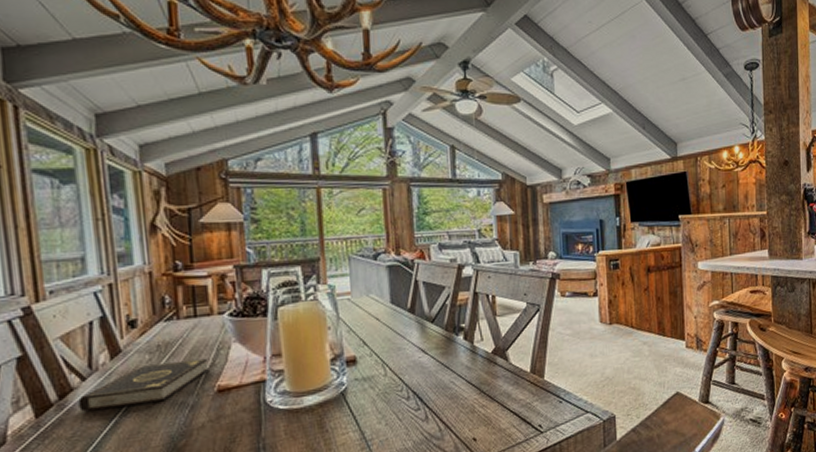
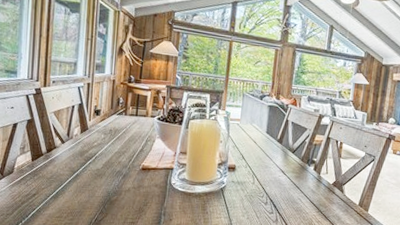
book: present [78,358,209,412] -> none [57,141,140,168]

